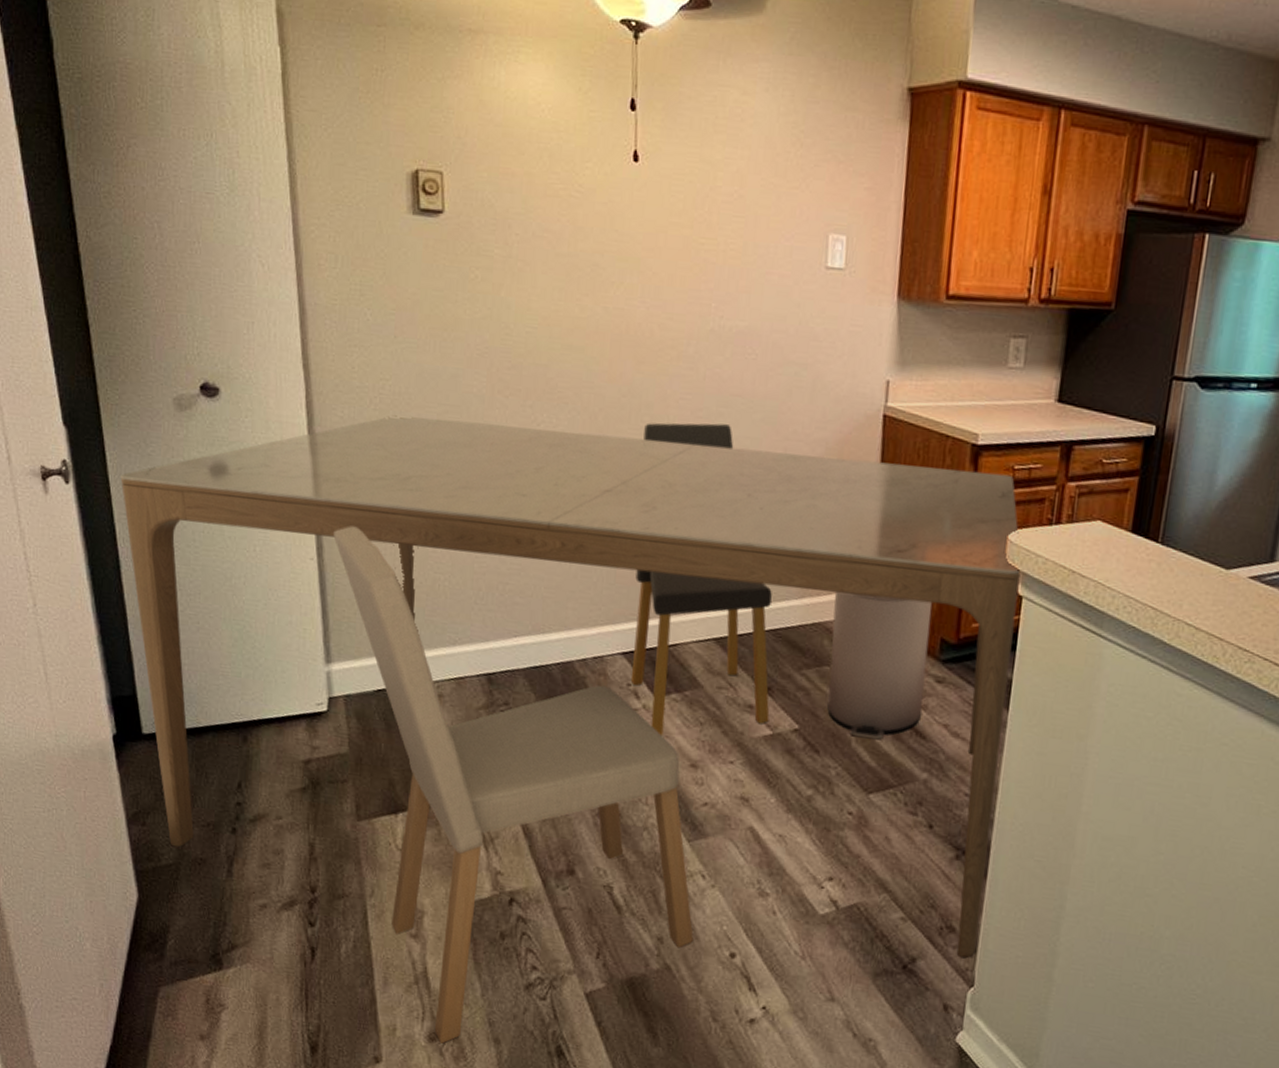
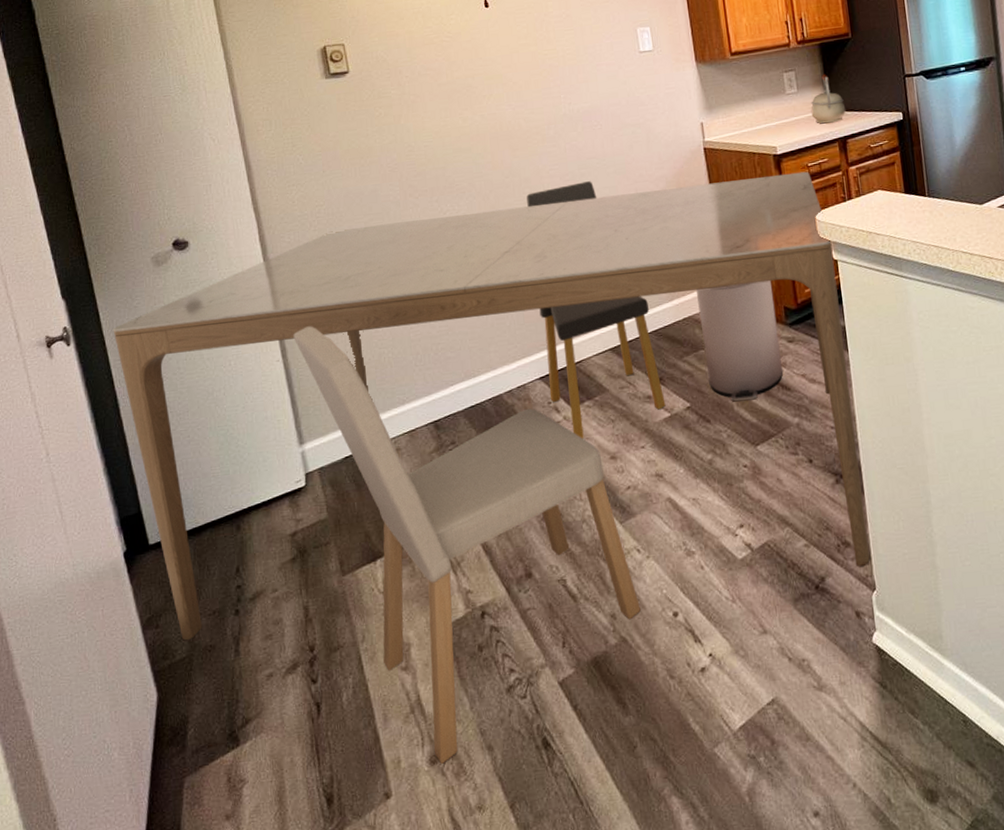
kettle: none [1034,351,1083,420] -> present [810,74,846,124]

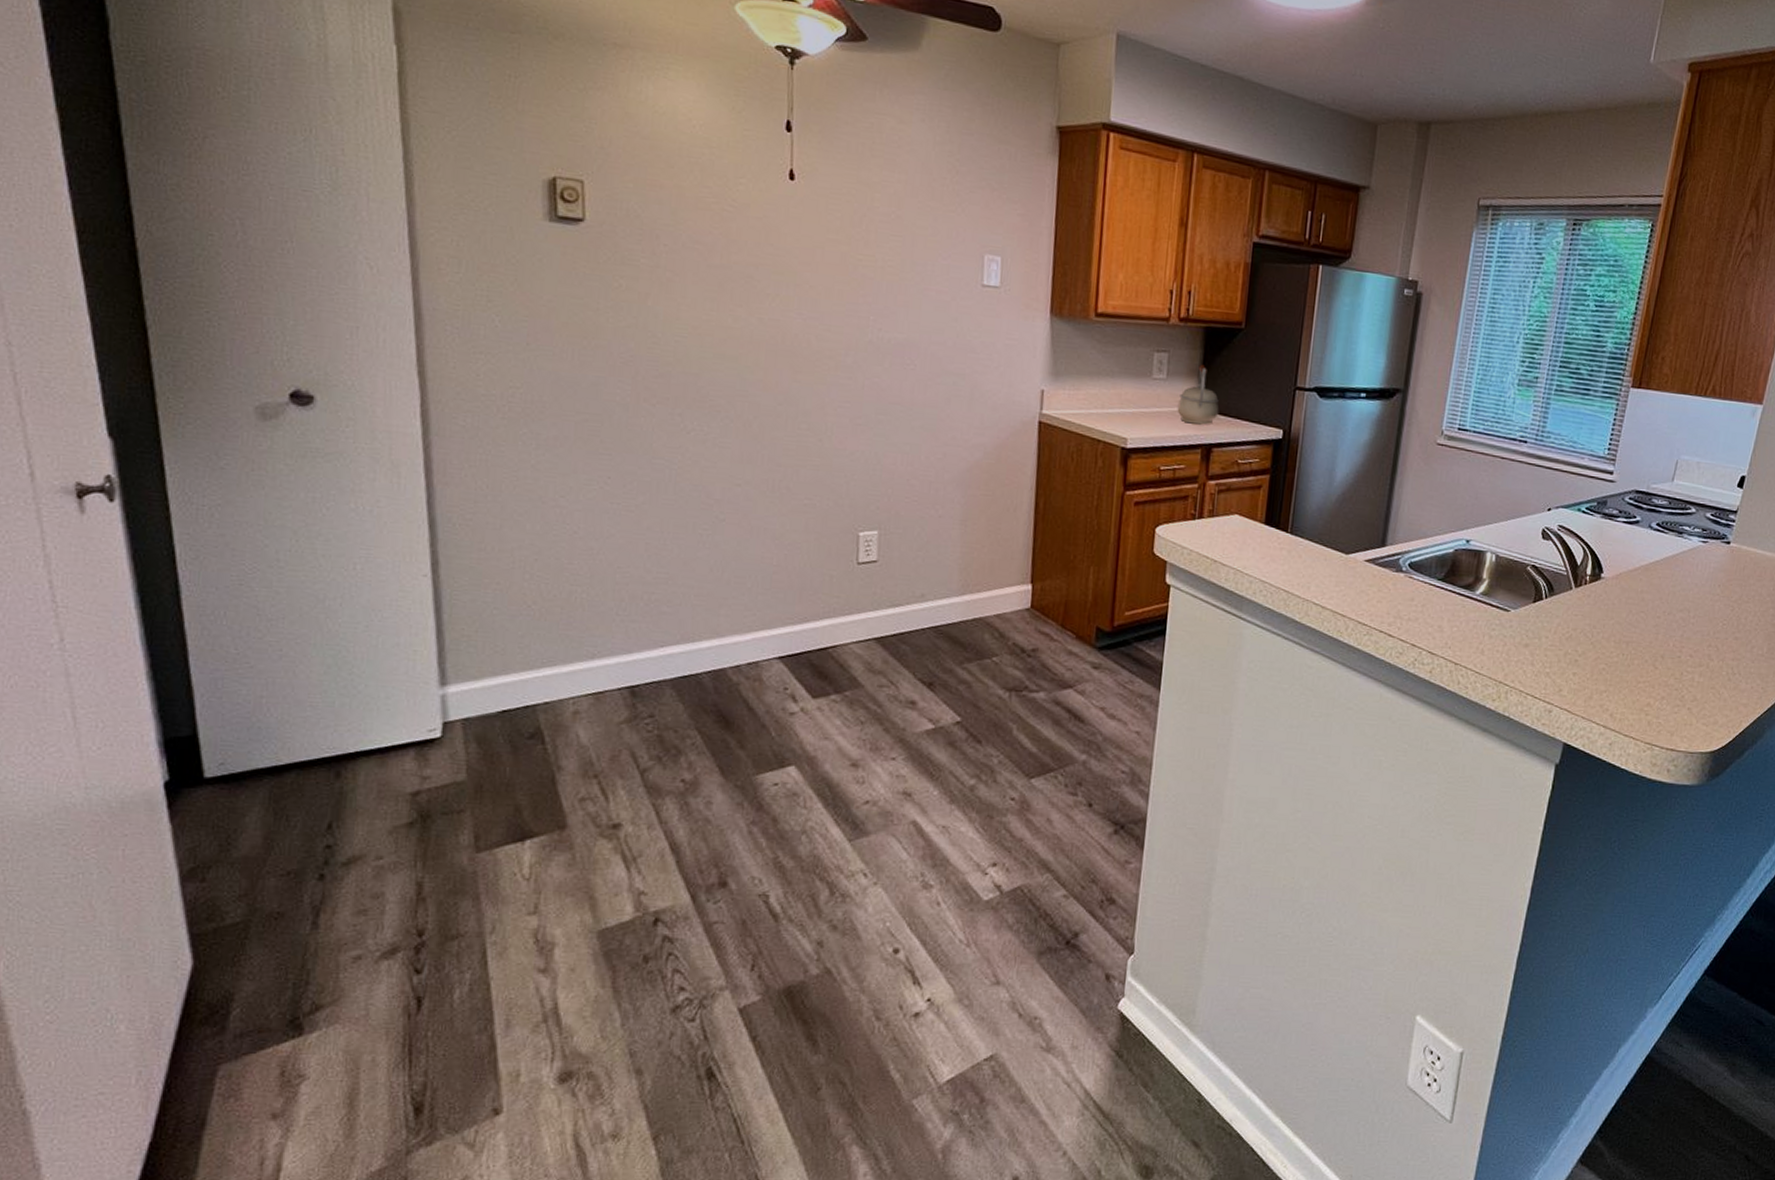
dining table: present [113,171,870,641] -> none [183,424,1168,928]
dining chair: present [293,326,641,764] -> none [451,539,855,1083]
dining chair: present [526,181,666,439] -> none [787,430,933,738]
pedal bin: present [695,280,784,402] -> none [989,587,1088,727]

